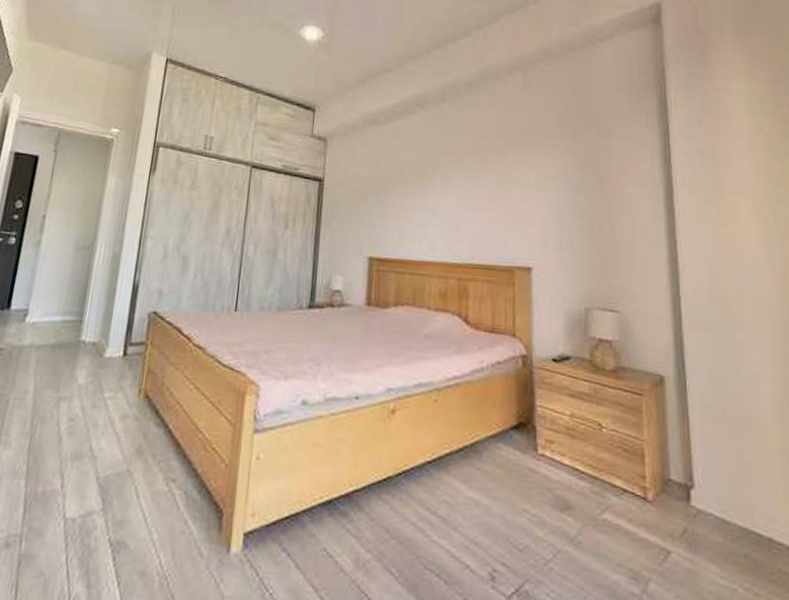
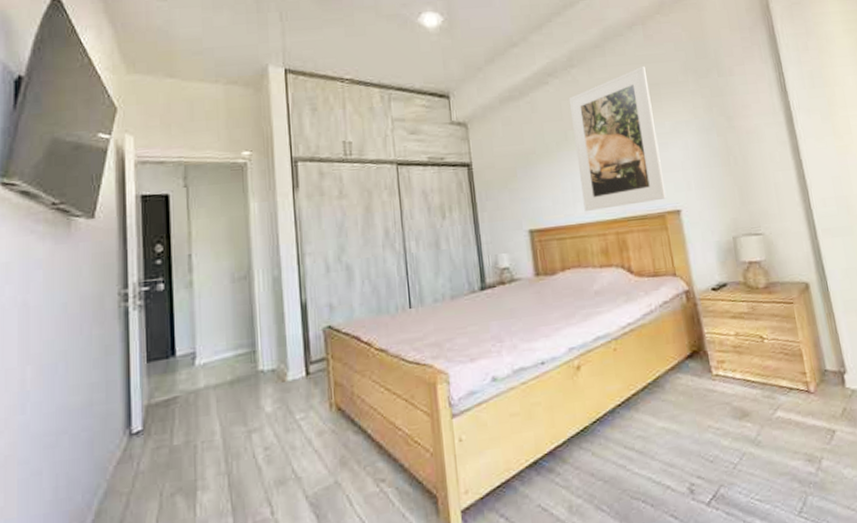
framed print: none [429,111,520,254] -> present [568,65,667,211]

